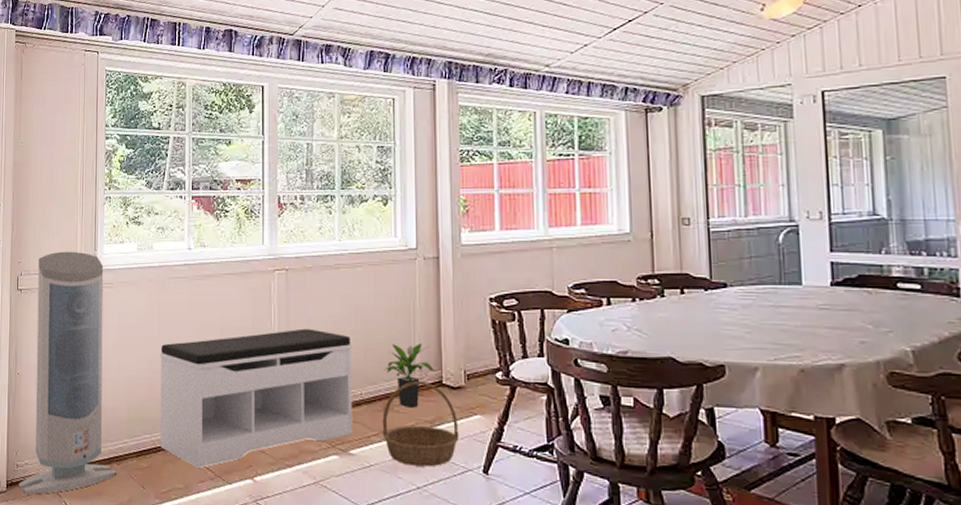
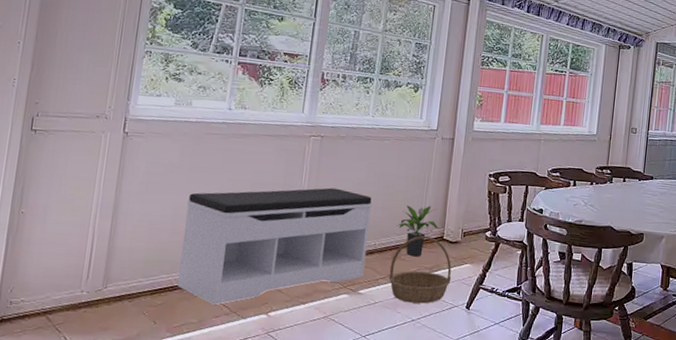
air purifier: present [18,251,117,495] -> none [10,97,136,331]

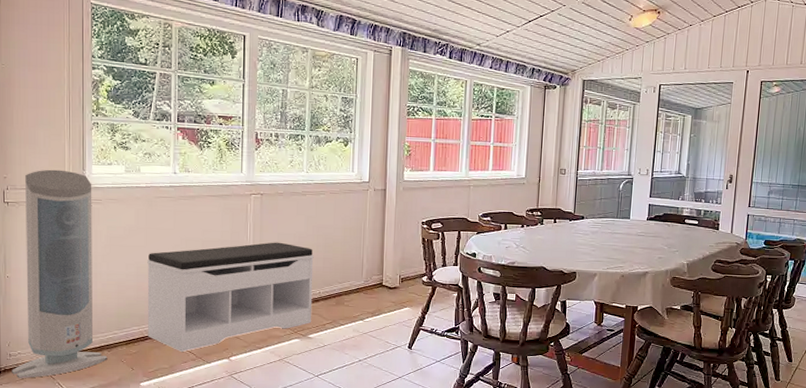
air purifier: none [10,97,136,331] -> present [12,169,108,378]
basket: present [388,235,452,304] -> none [335,283,393,345]
potted plant: present [397,205,439,257] -> none [339,255,378,303]

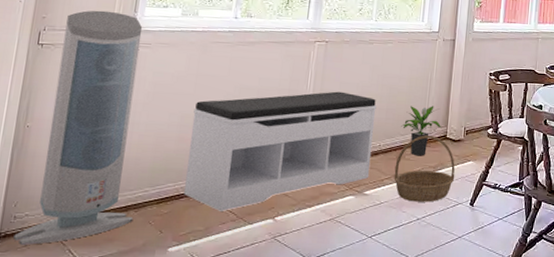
basket: none [335,283,393,345] -> present [394,135,455,202]
potted plant: none [339,255,378,303] -> present [401,106,442,156]

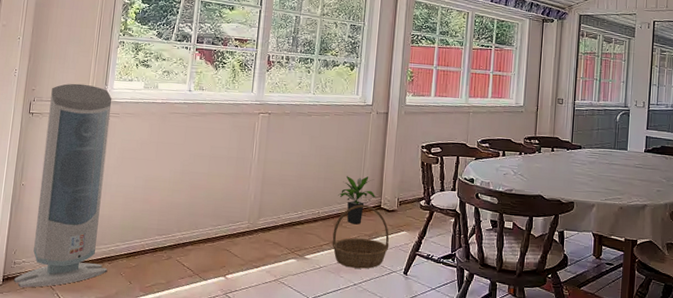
bench: present [184,91,377,211] -> none [149,160,315,267]

